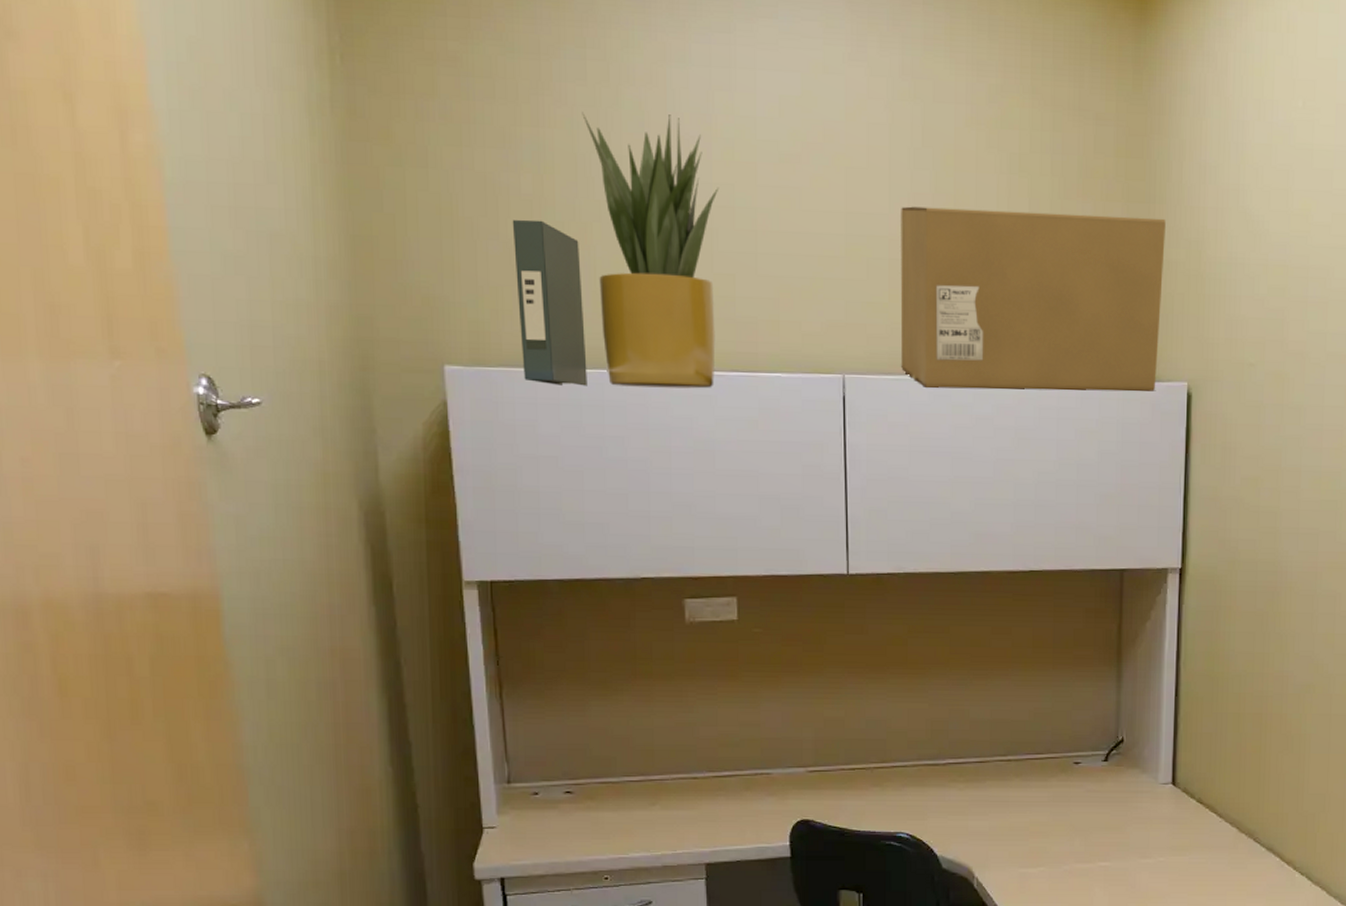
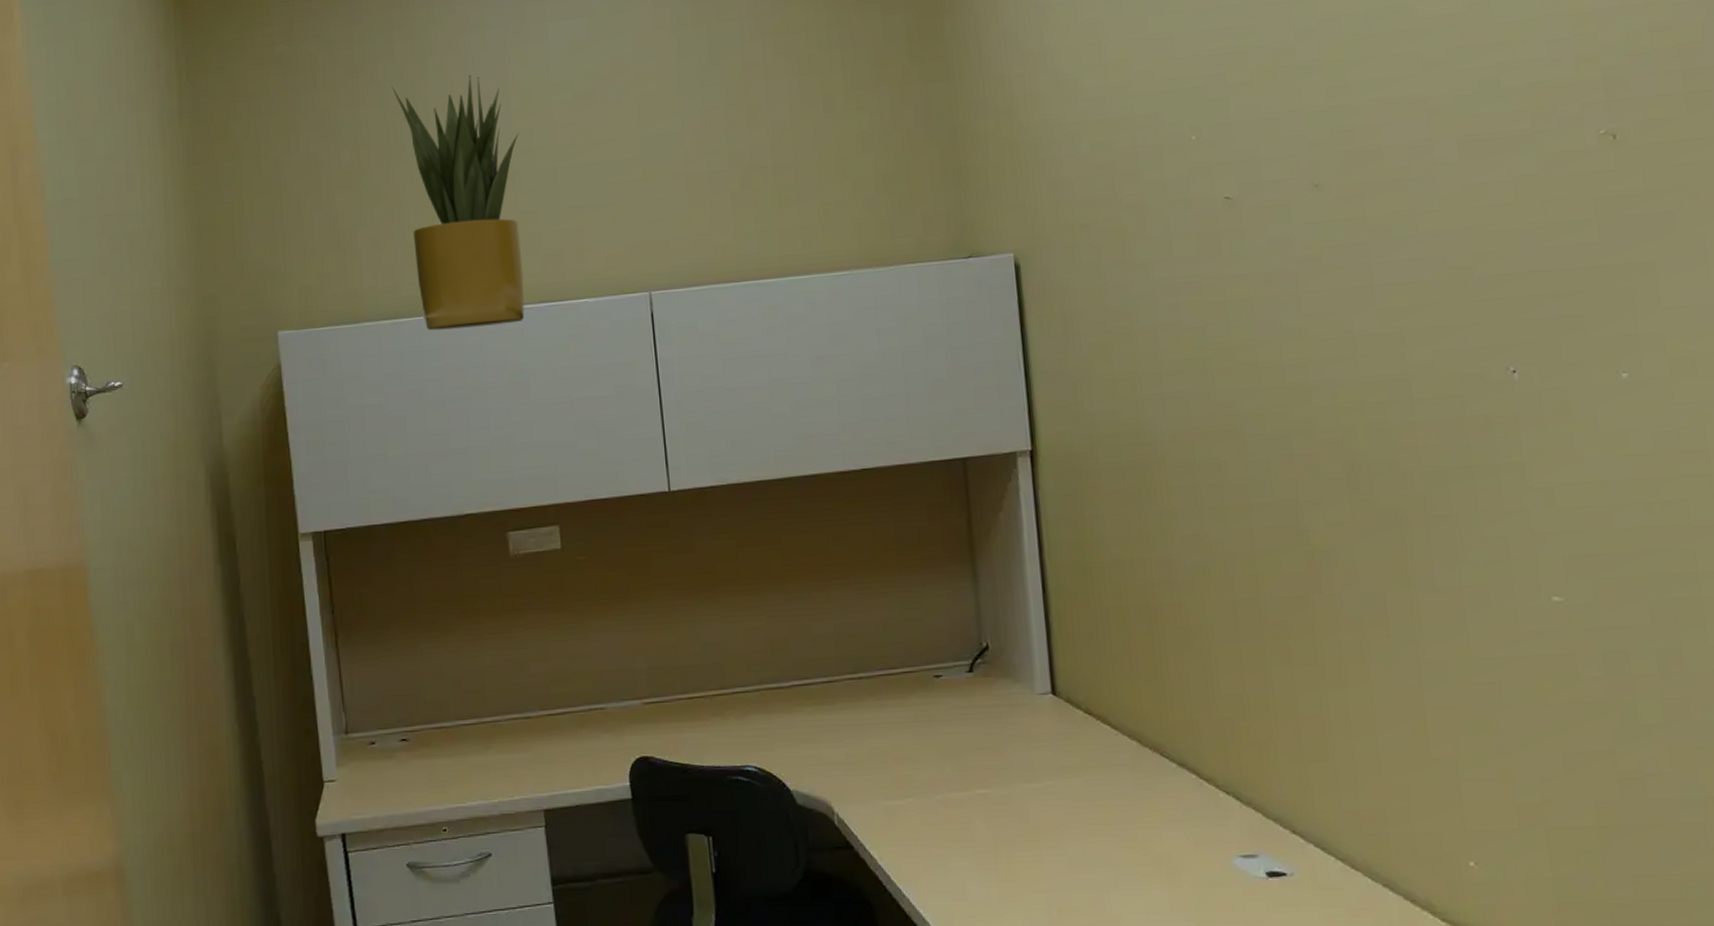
binder: present [512,219,587,386] -> none [333,188,406,337]
box: present [900,206,1166,392] -> none [694,92,979,295]

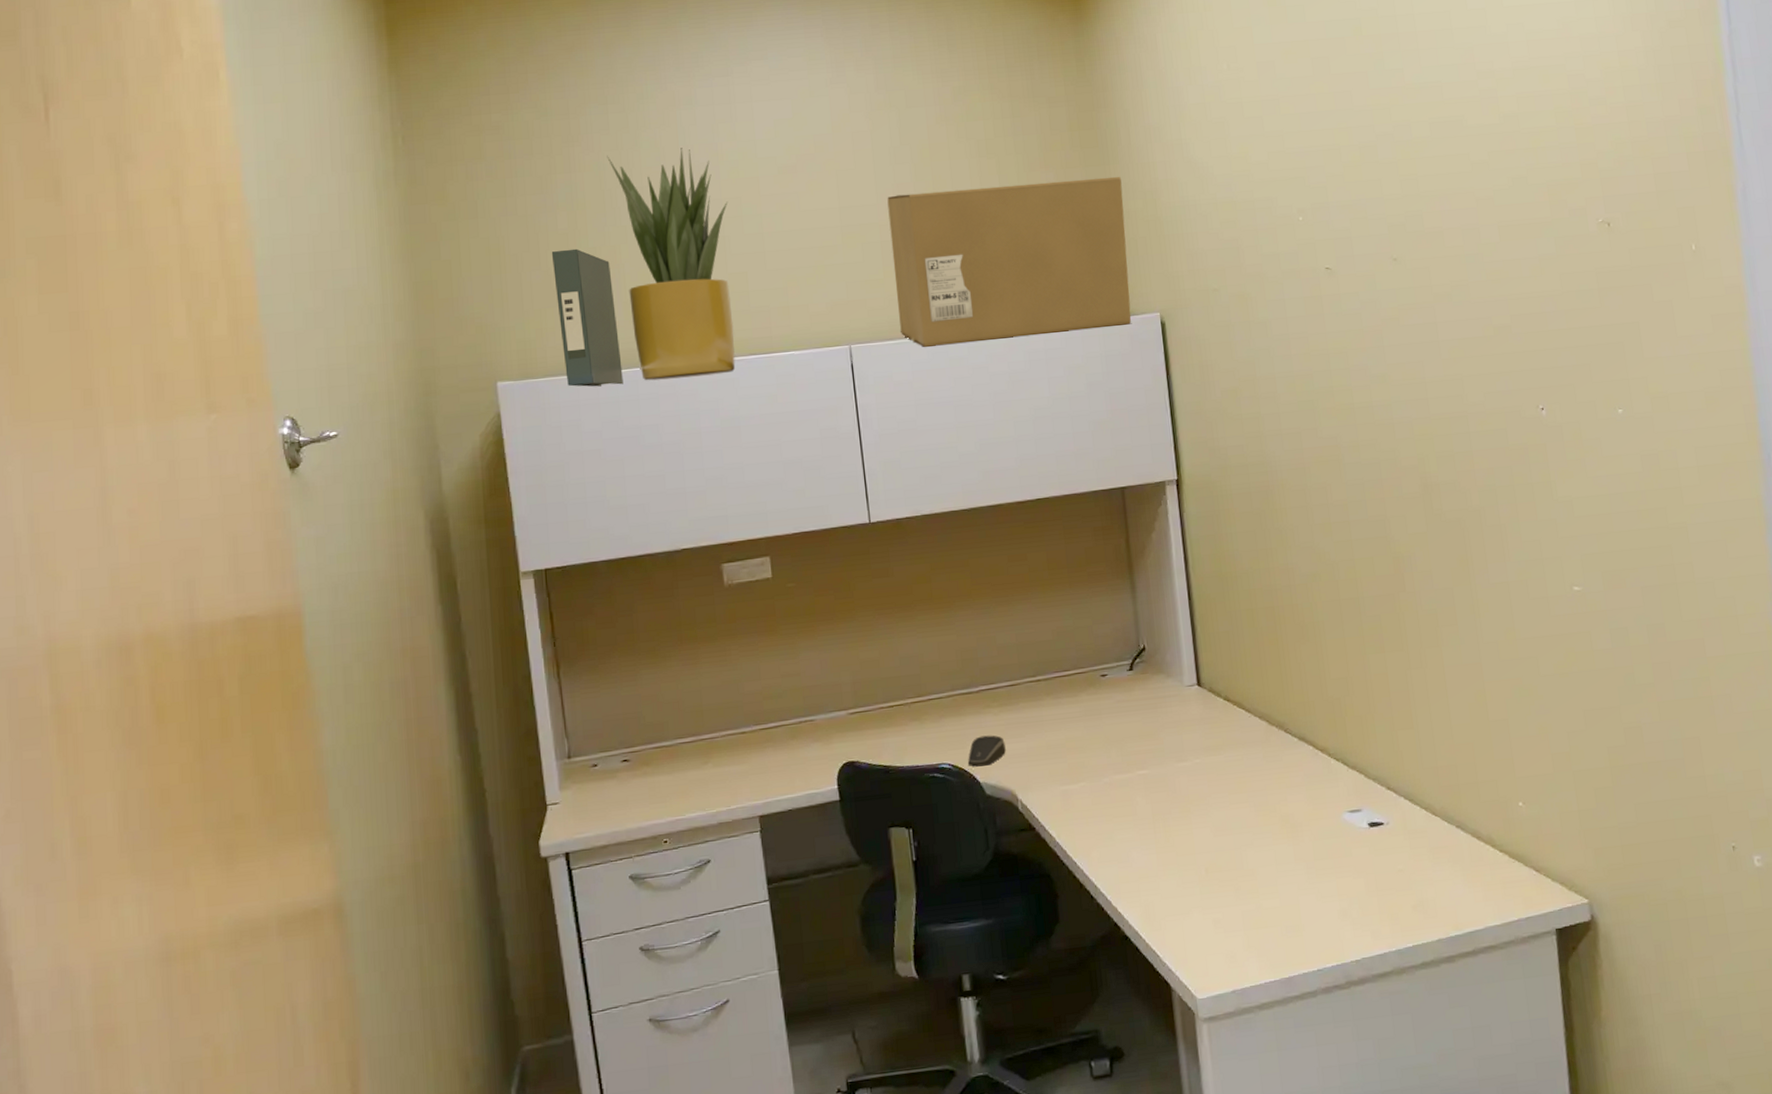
binder: none [333,188,406,337] -> present [551,248,623,387]
box: none [694,92,979,295] -> present [887,176,1132,348]
computer mouse: none [777,737,821,772] -> present [968,735,1006,767]

